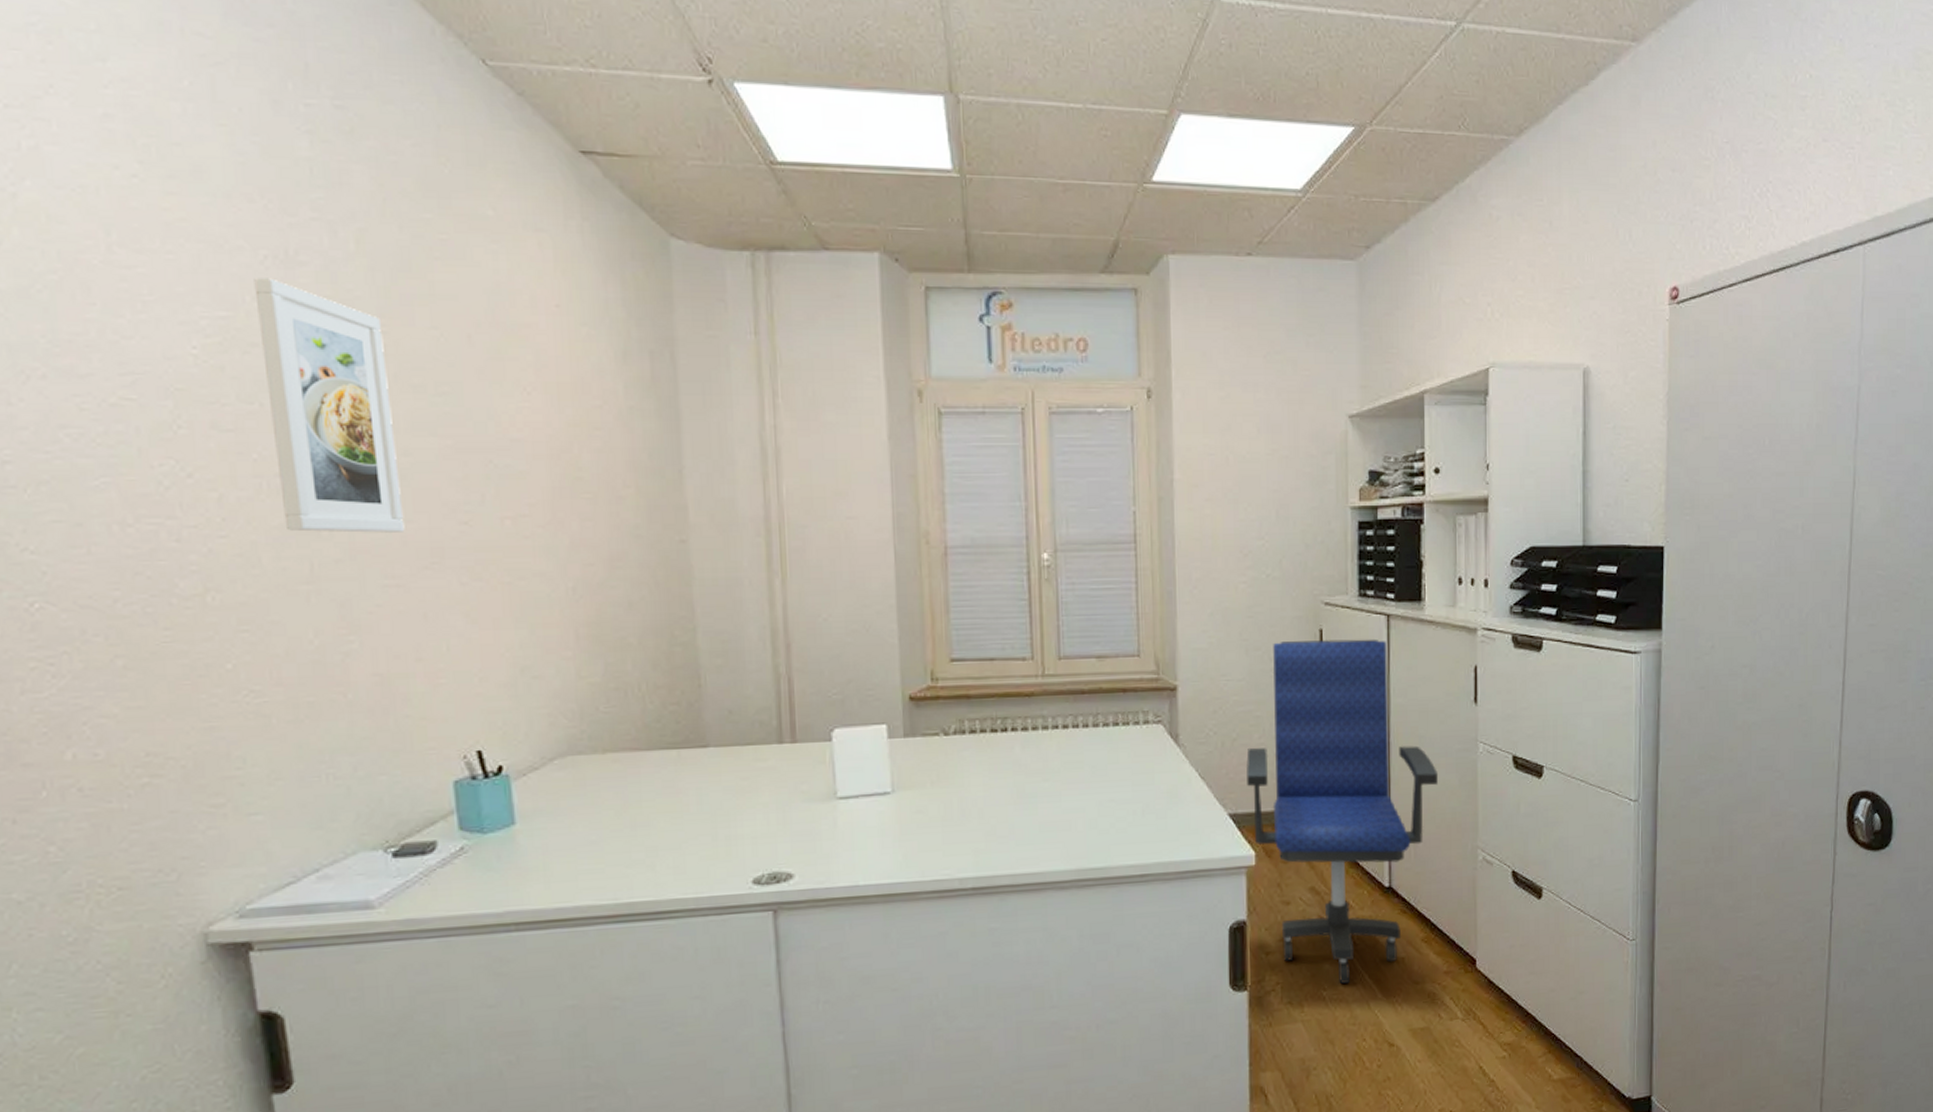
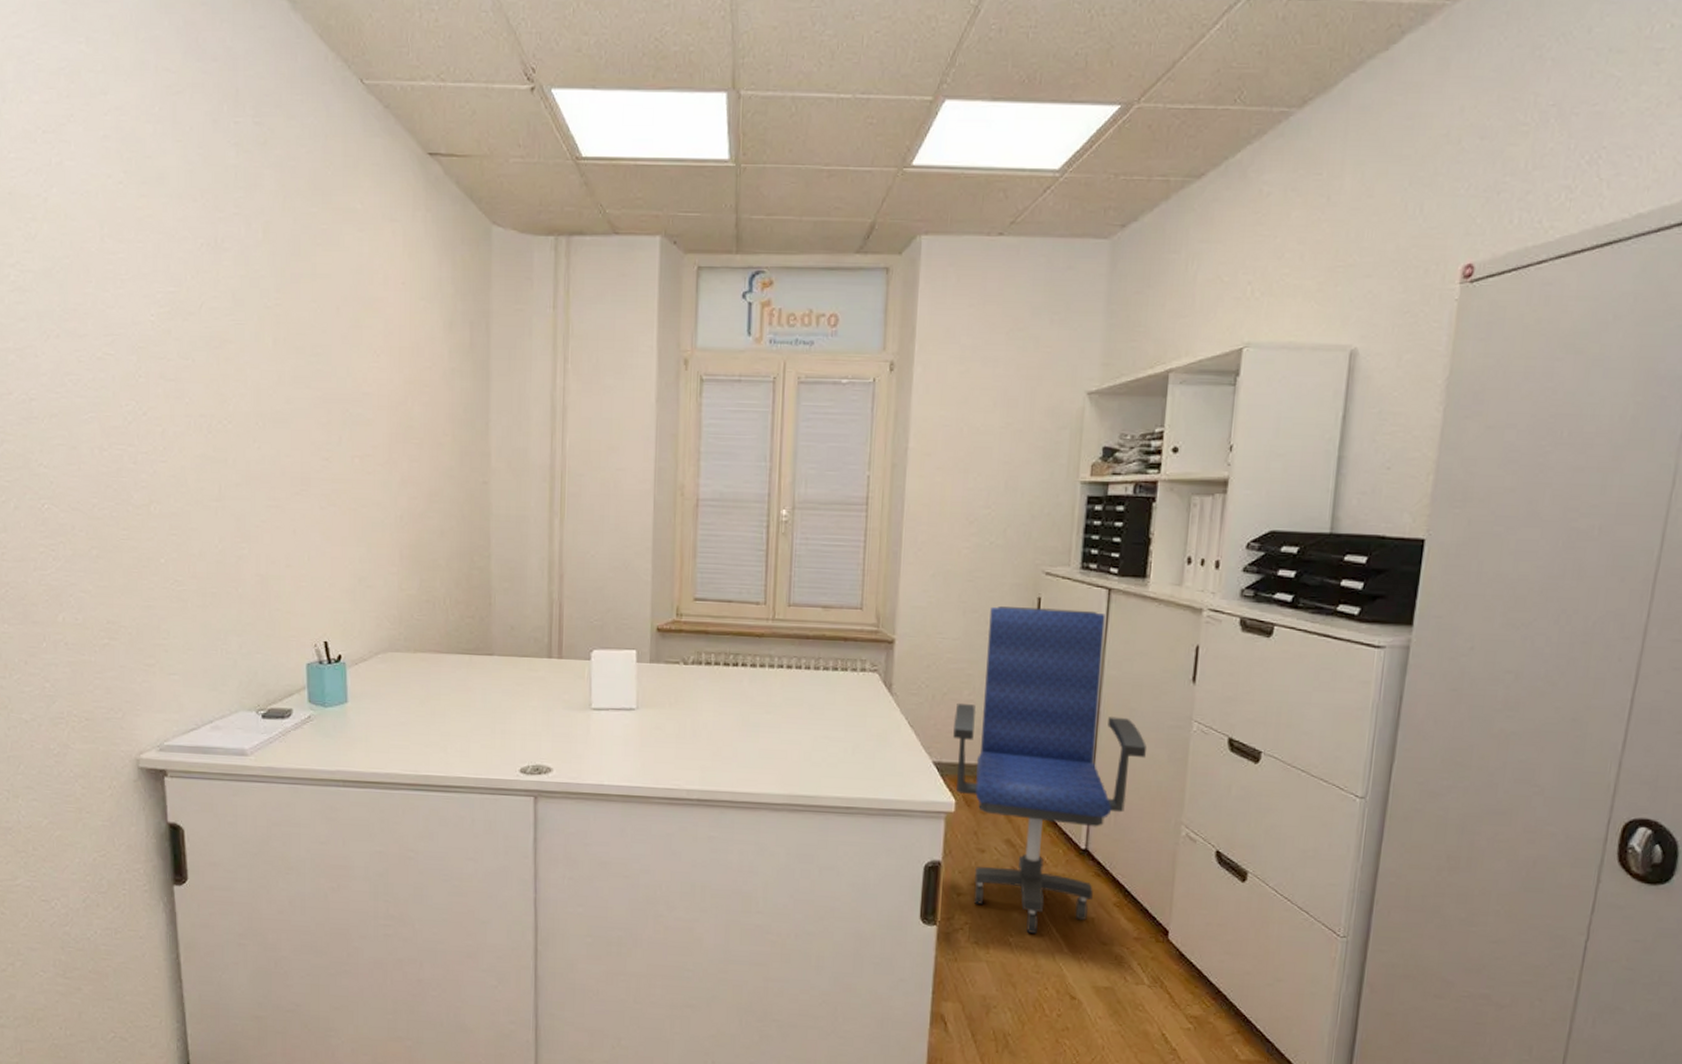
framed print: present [254,278,405,533] -> none [193,261,284,464]

